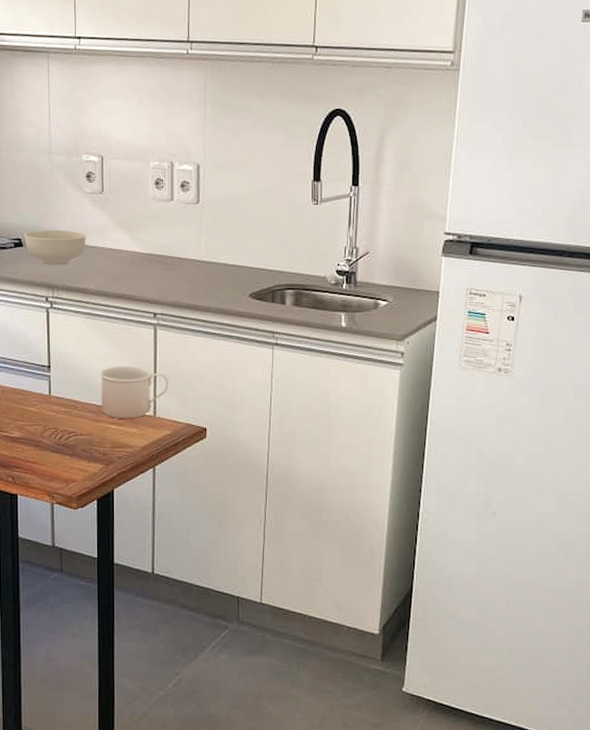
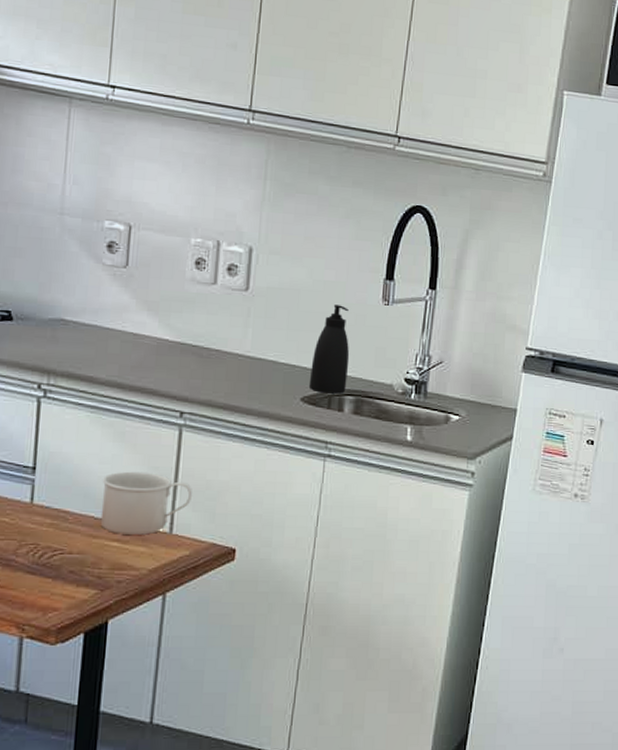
bowl: present [23,229,87,266] -> none [15,302,101,348]
soap dispenser: none [255,208,288,289] -> present [308,304,350,394]

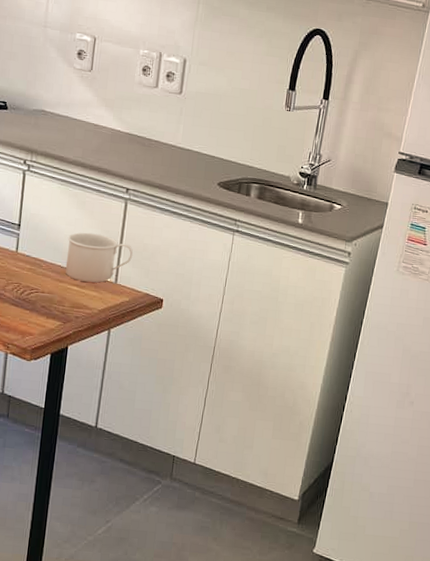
soap dispenser: present [308,304,350,394] -> none [224,108,258,182]

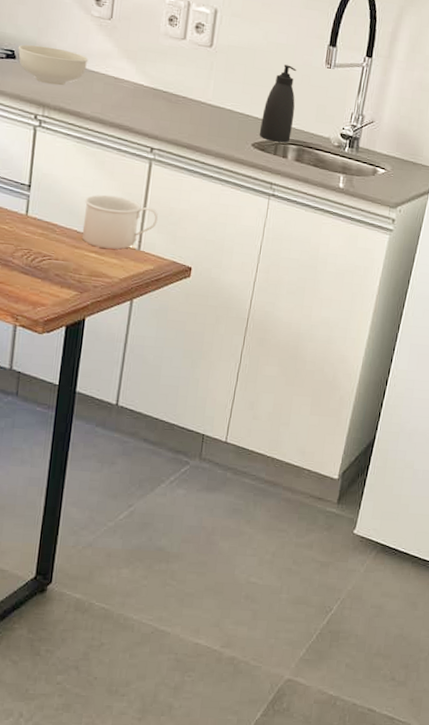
bowl: none [9,96,71,133] -> present [17,44,89,86]
soap dispenser: none [224,108,258,182] -> present [259,64,296,143]

